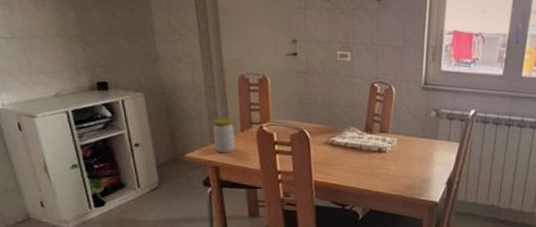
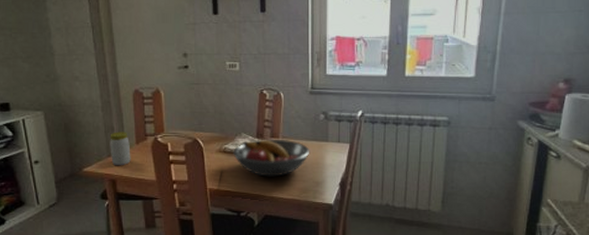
fruit bowl: none [340,133,419,172] -> present [233,139,310,177]

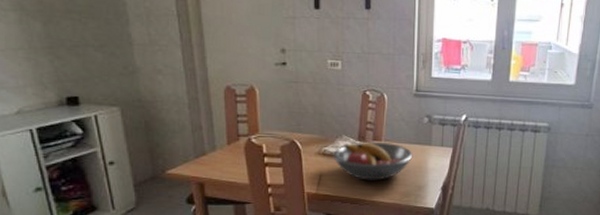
jar: present [110,132,131,166] -> none [197,131,221,168]

